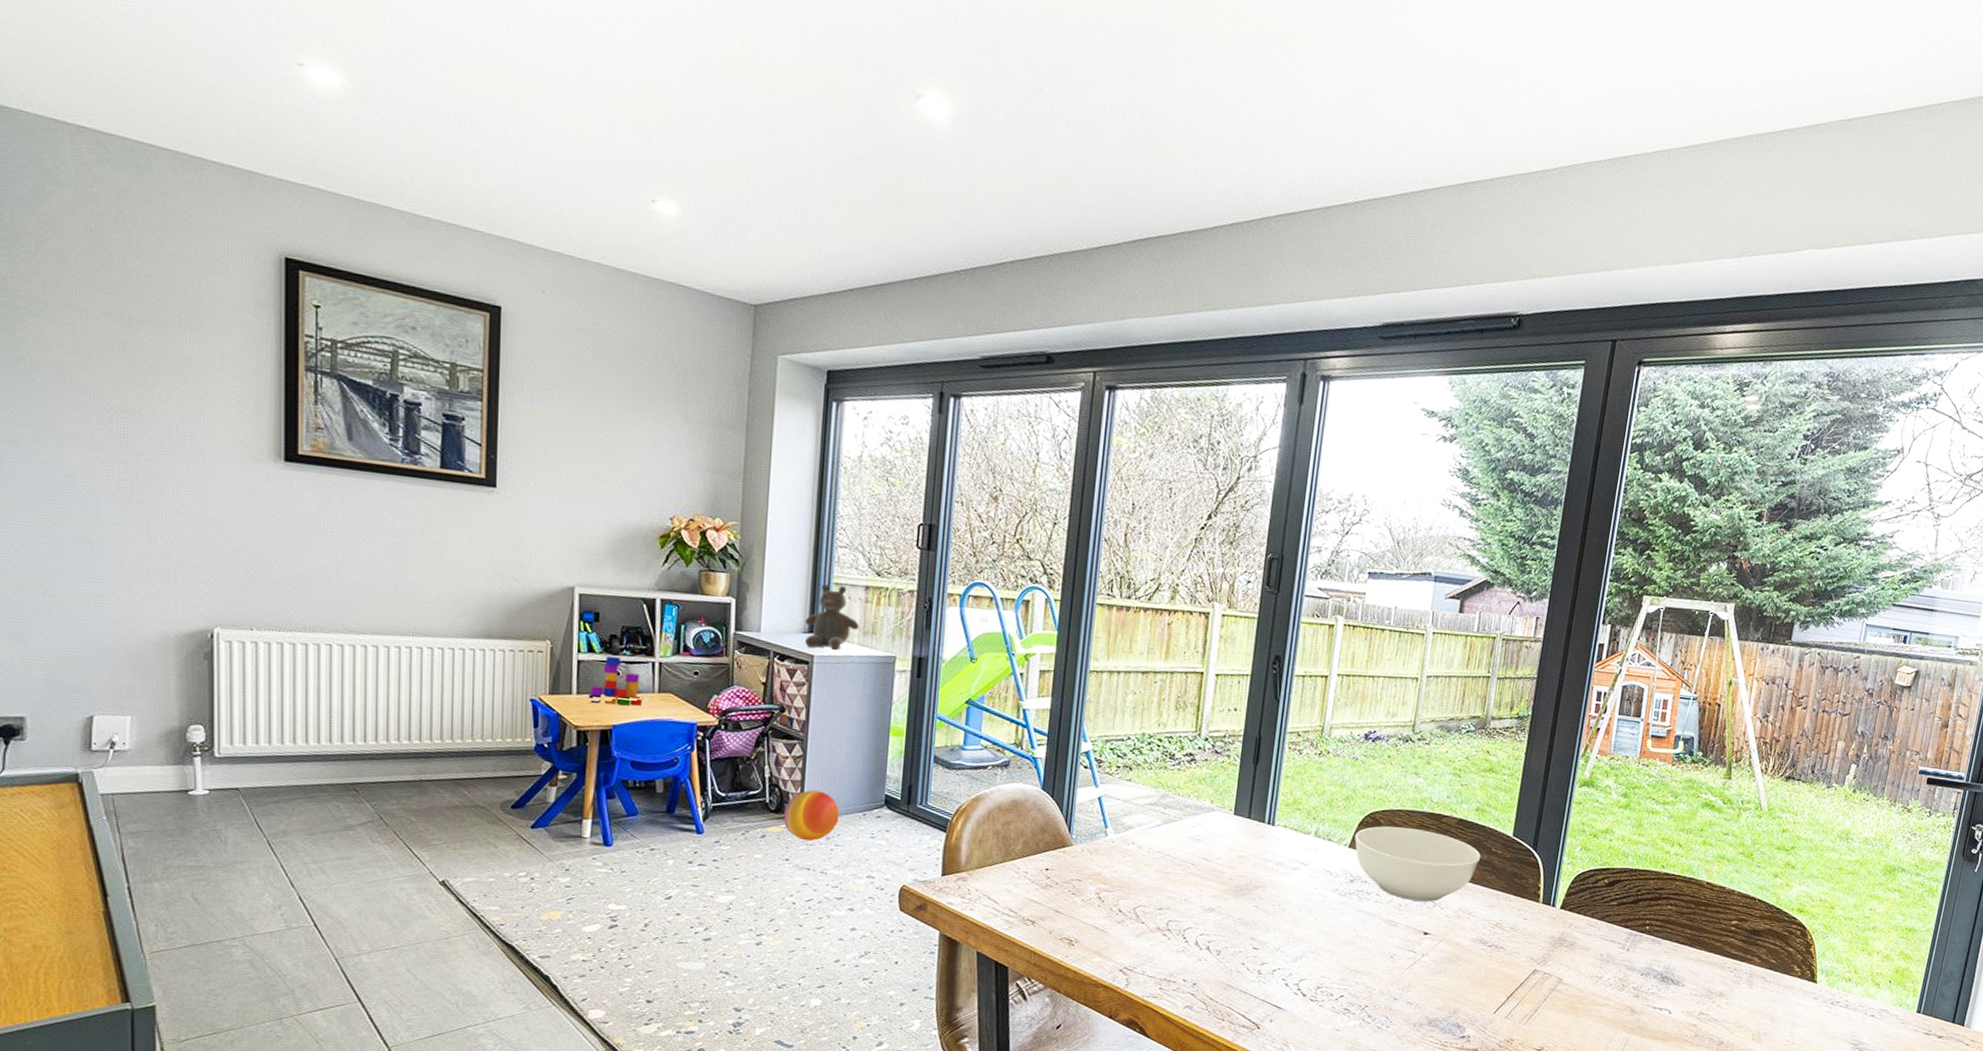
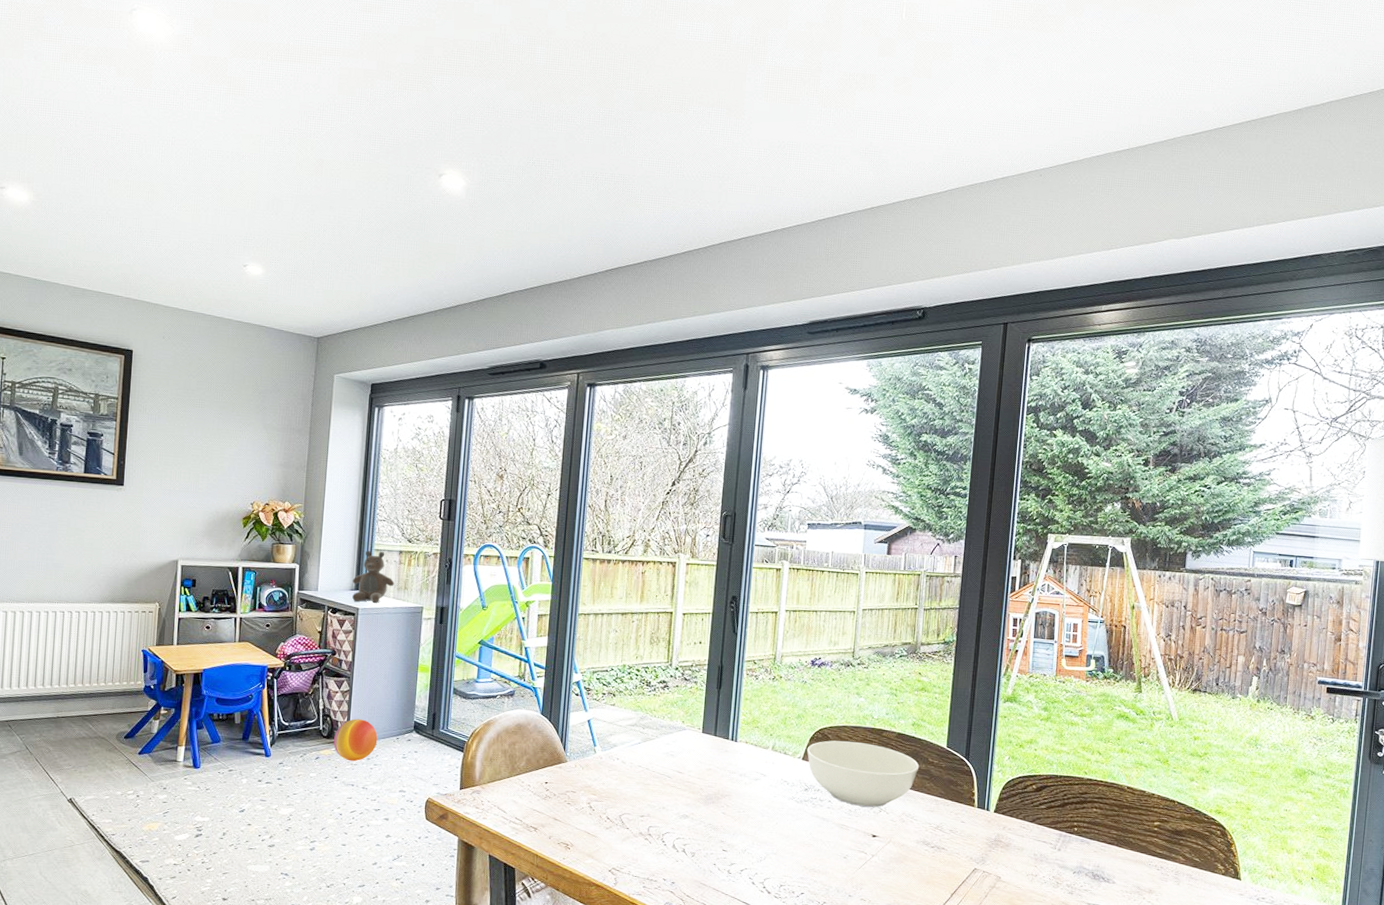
toy blocks: present [588,656,643,707] -> none [185,613,227,654]

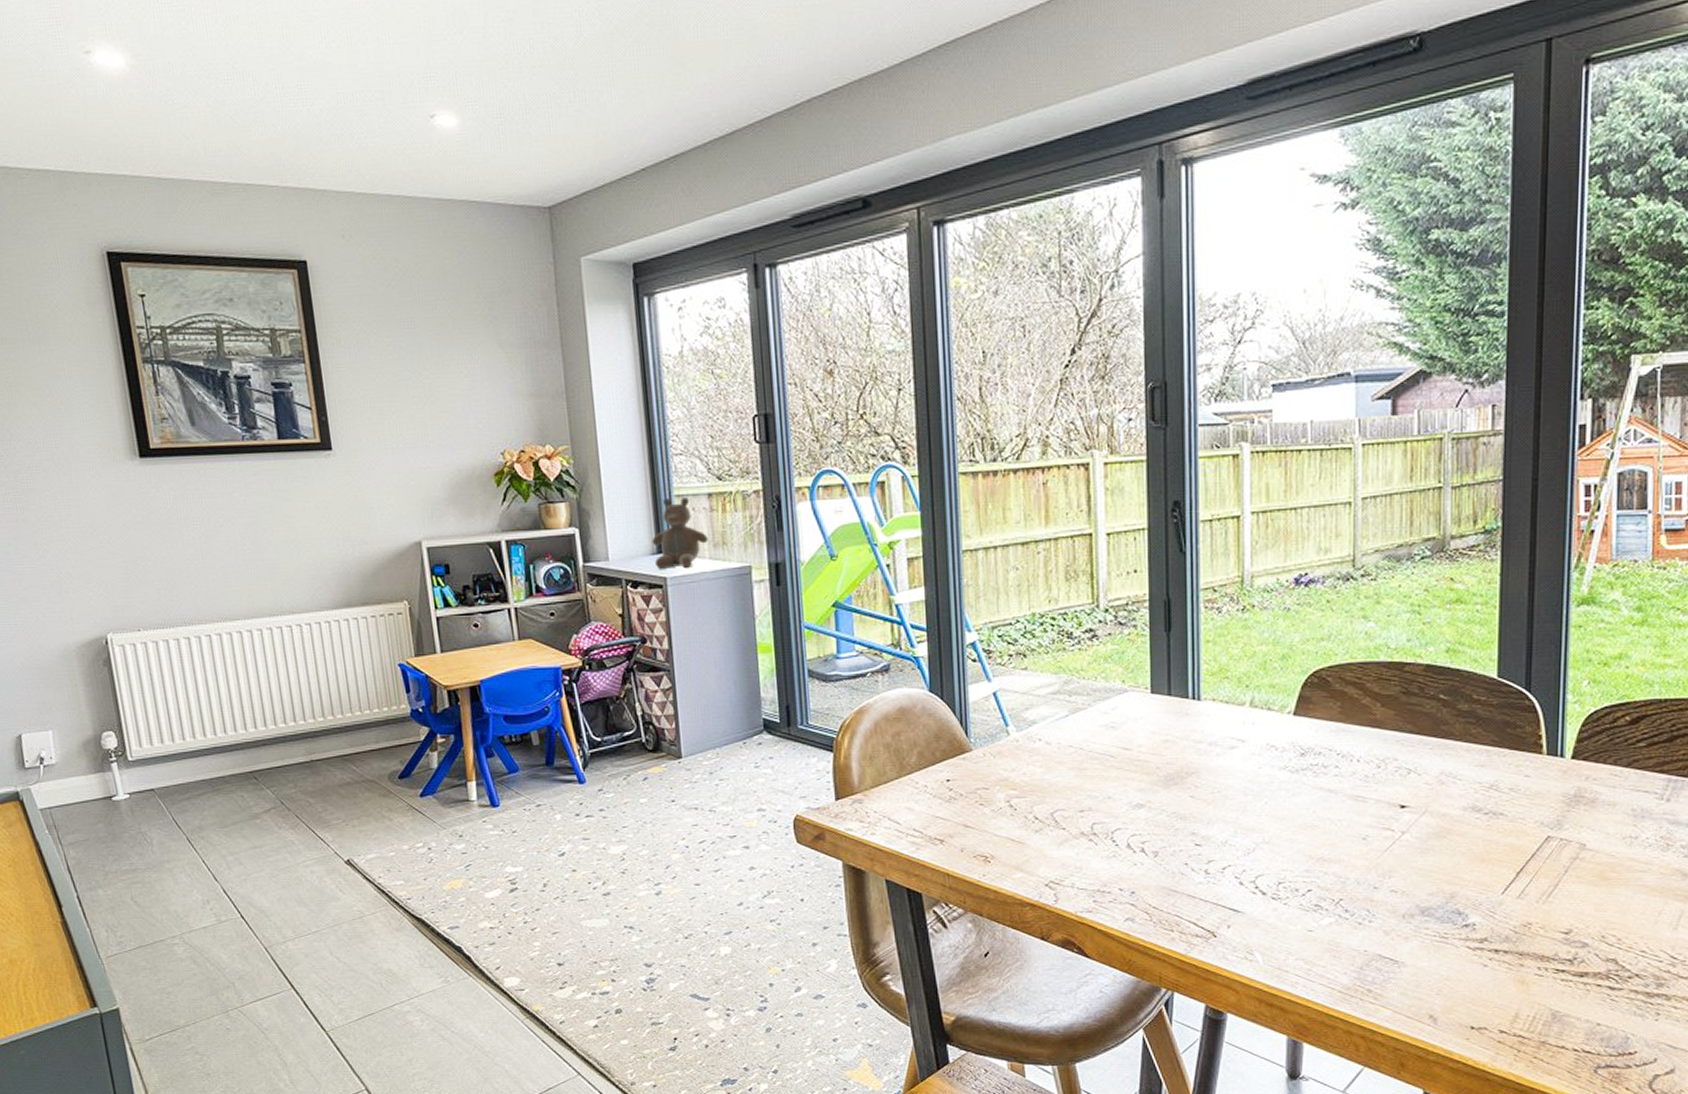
ball: present [333,719,378,762] -> none [662,723,719,779]
bowl: present [806,740,920,807] -> none [1298,682,1460,769]

